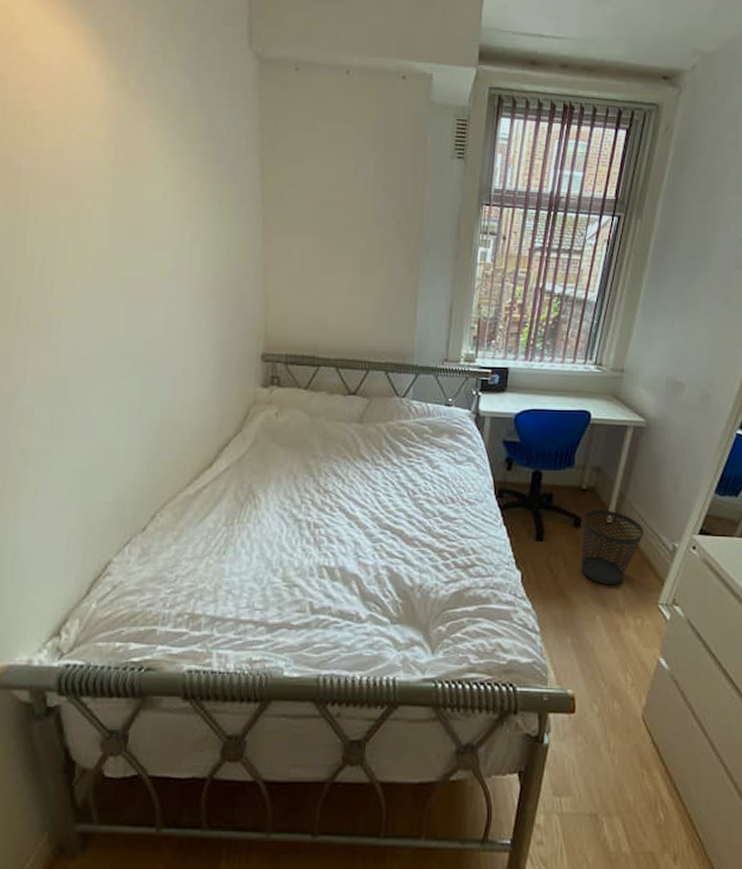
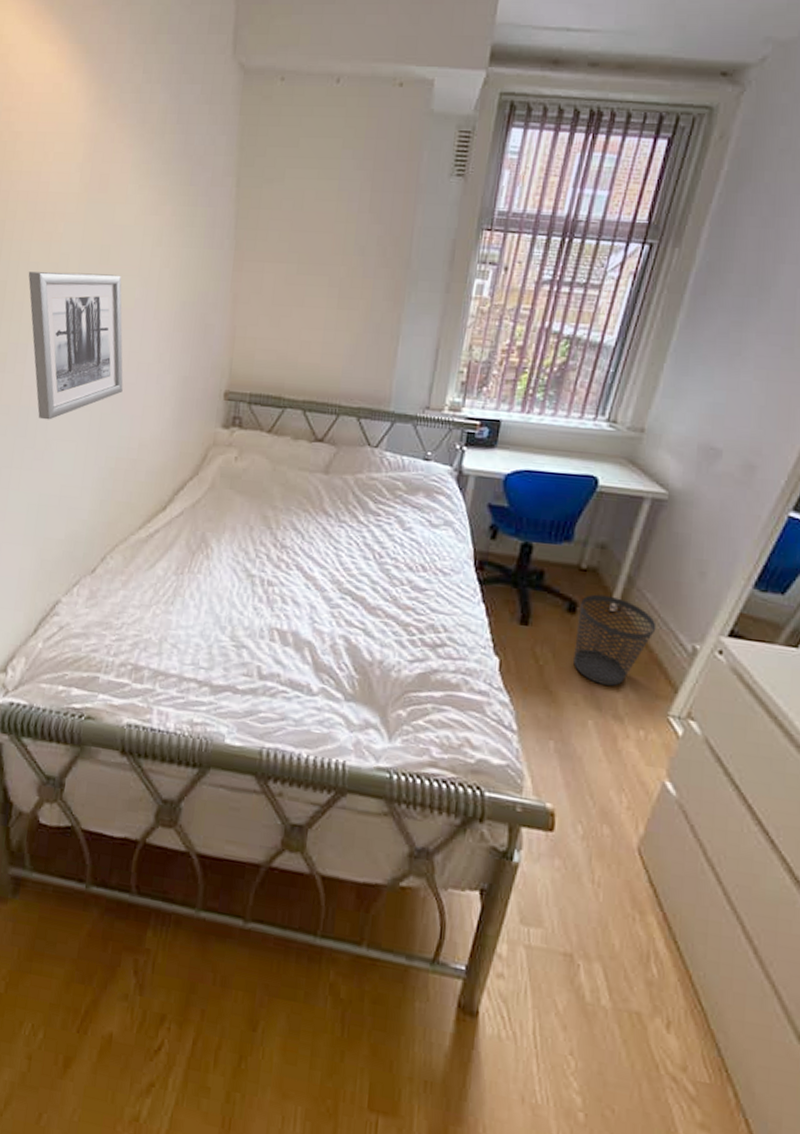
wall art: none [57,246,162,389] -> present [28,271,124,420]

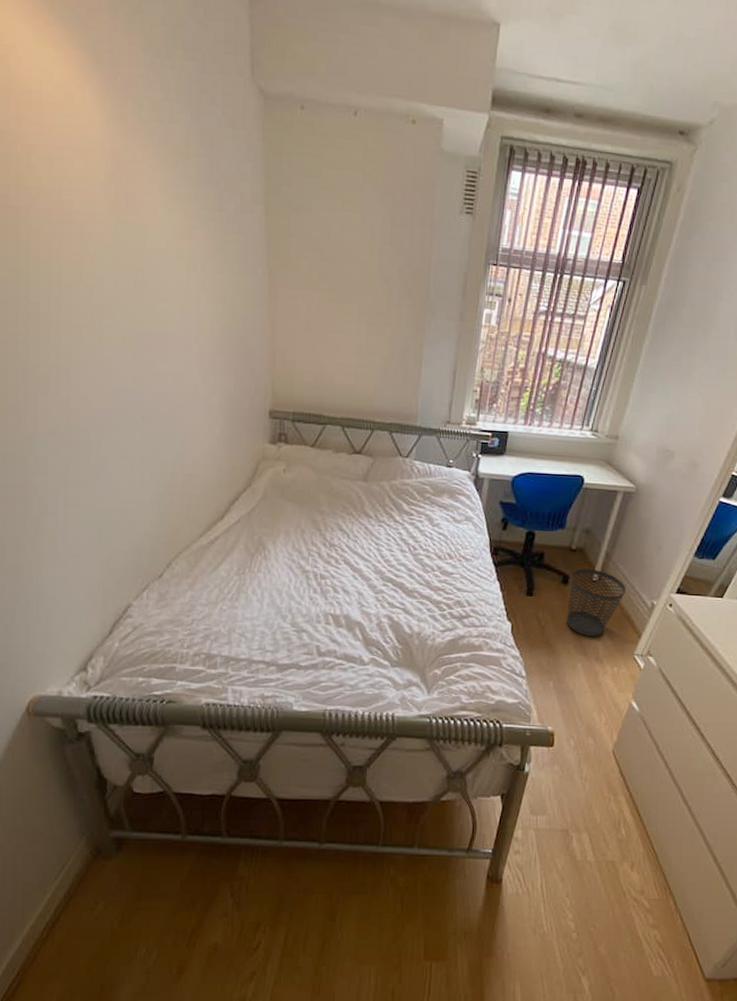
wall art: present [28,271,124,420] -> none [61,293,172,440]

